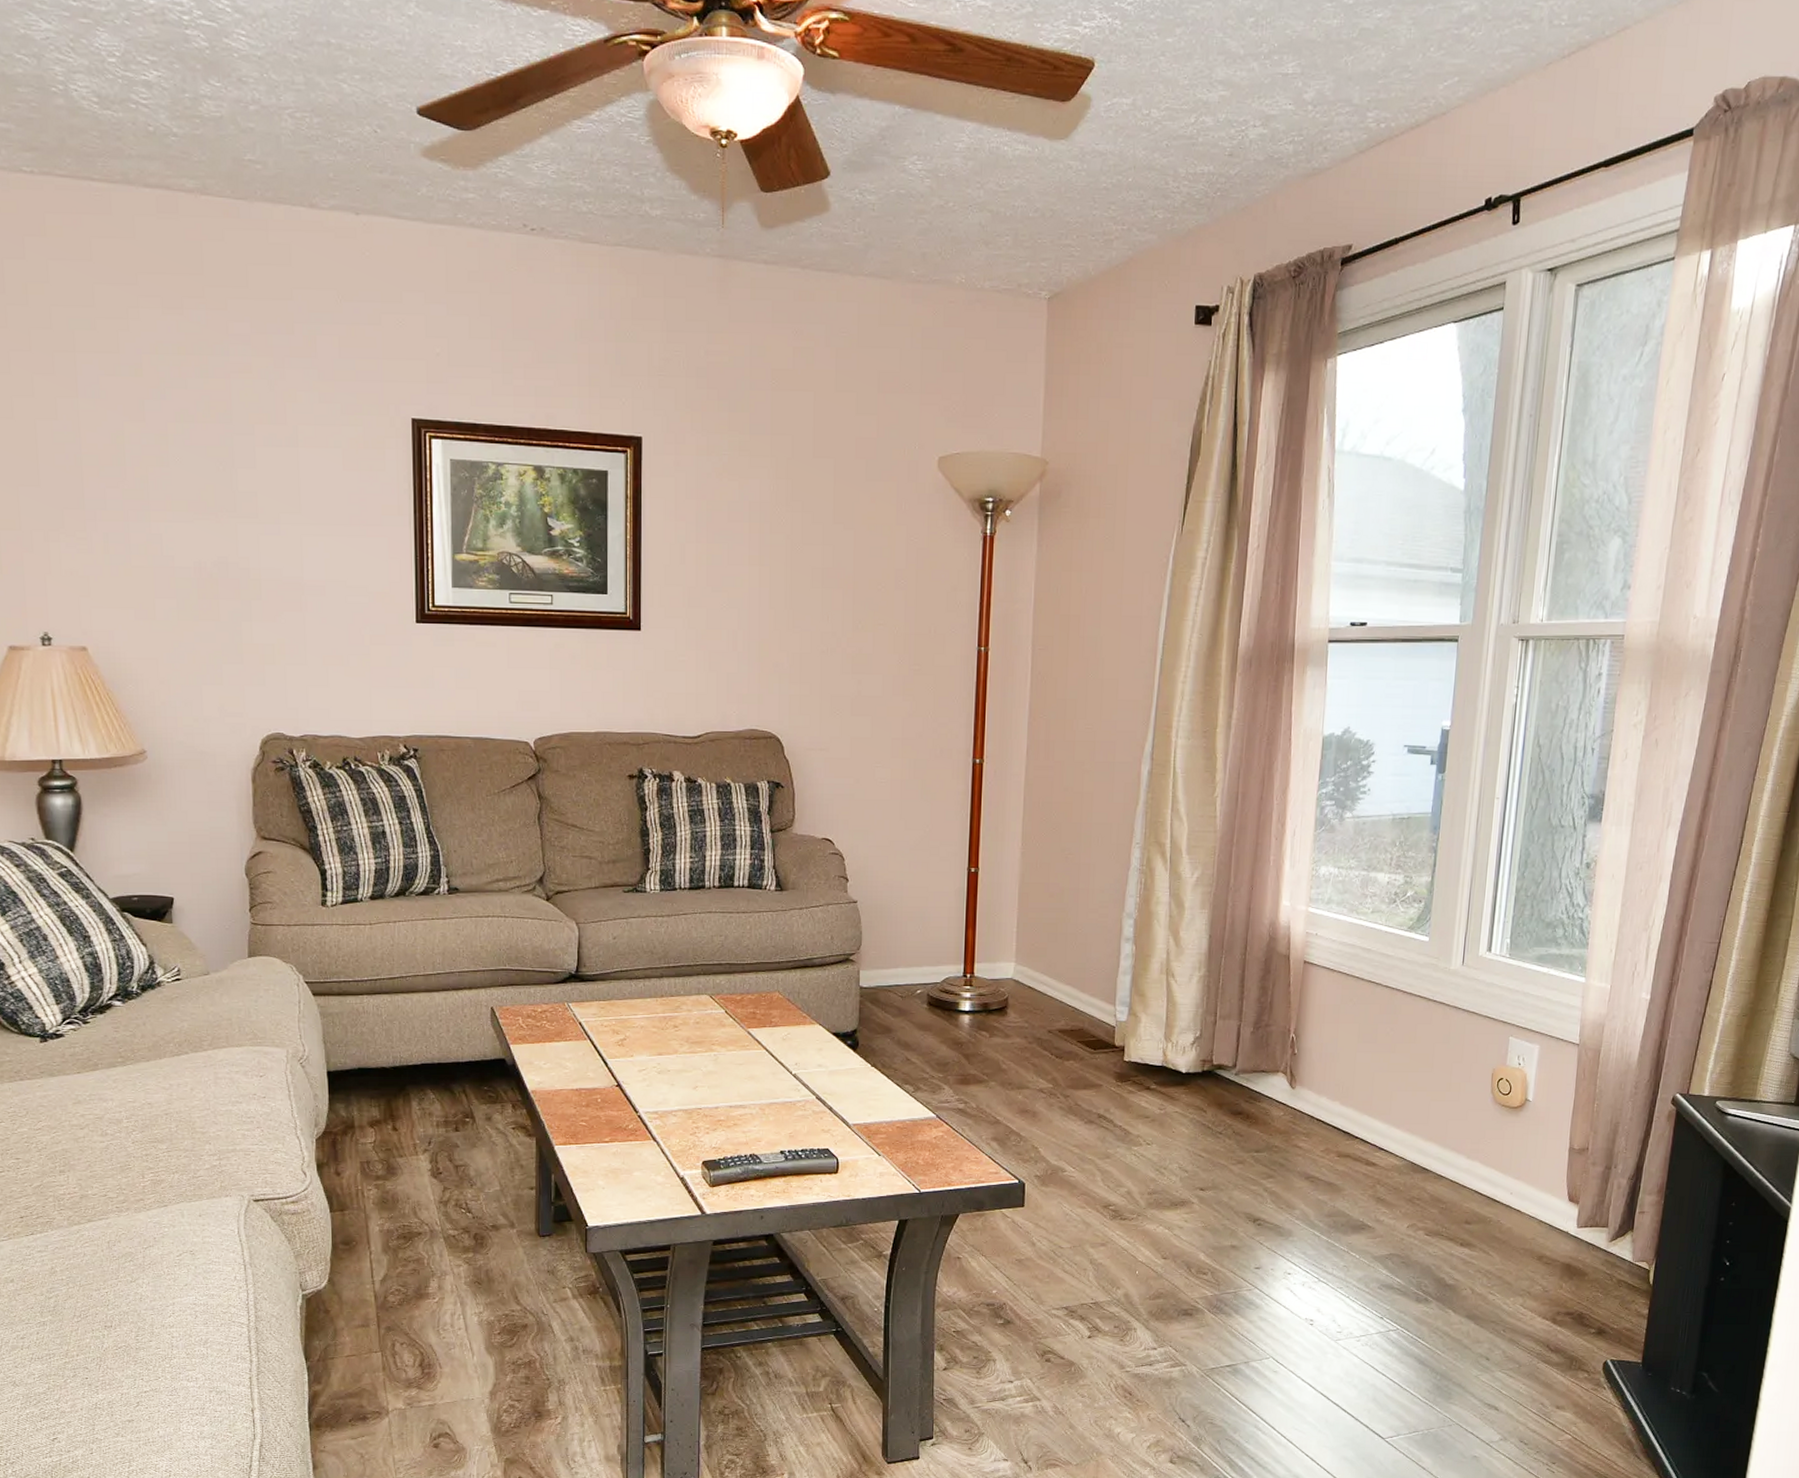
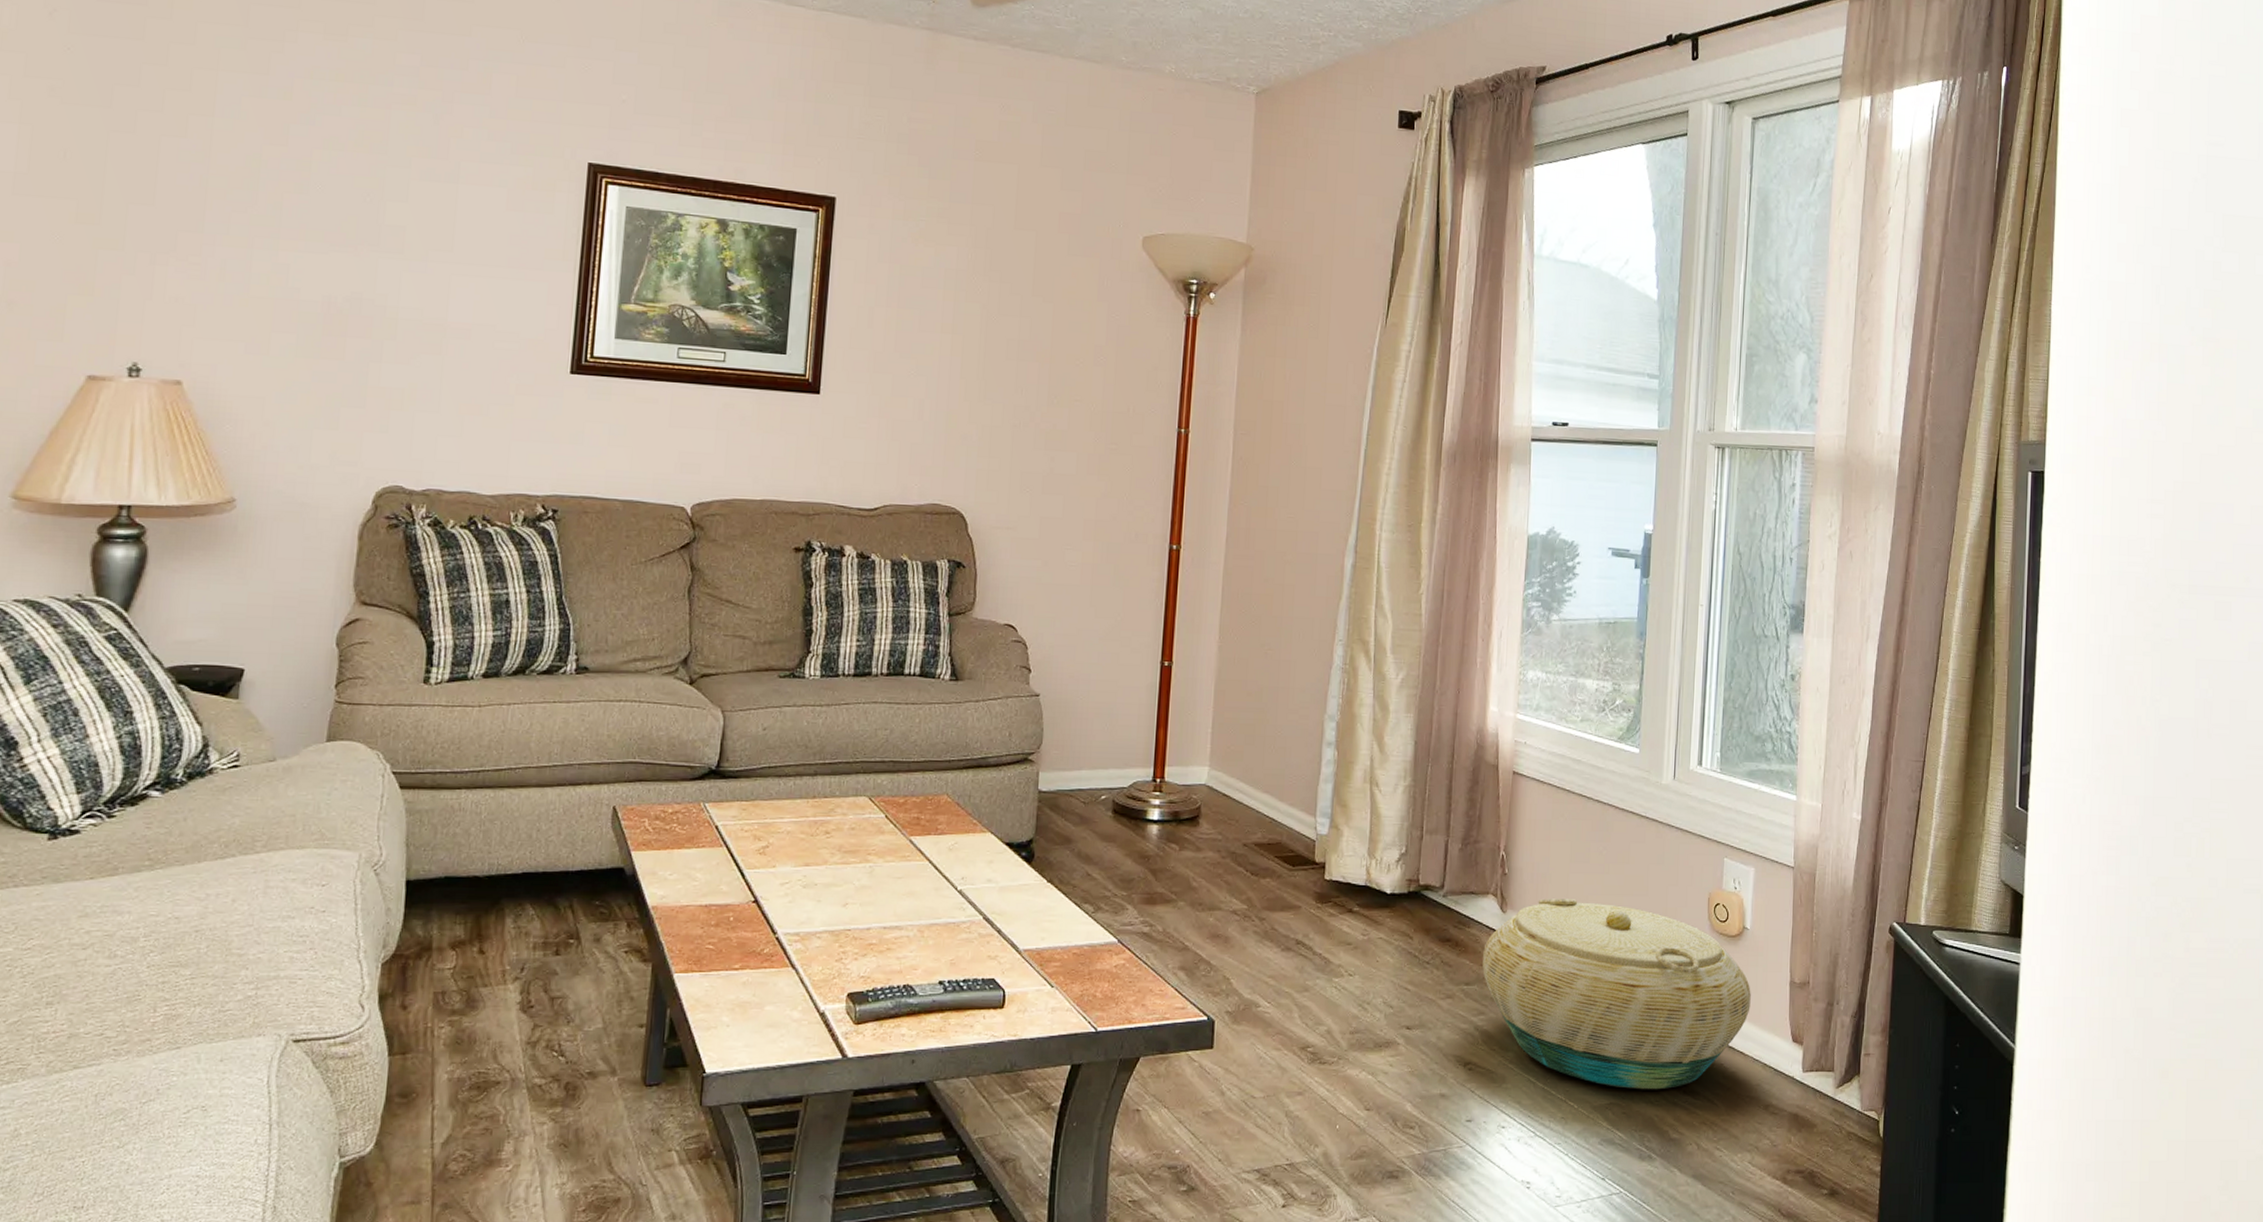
basket: none [1272,1075,1530,1243] -> present [1482,898,1751,1090]

